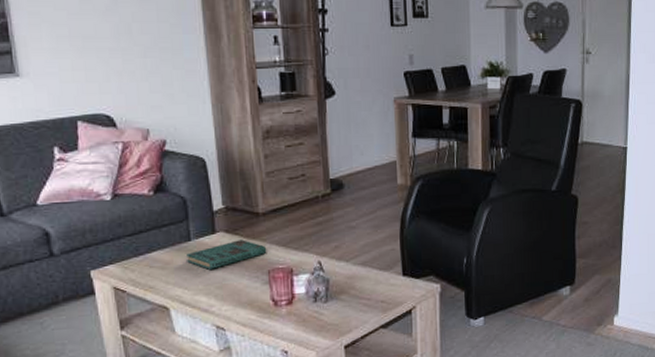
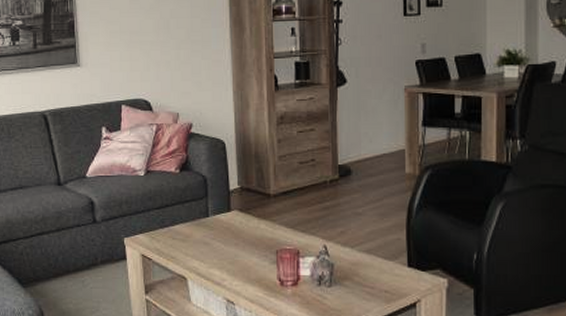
book: present [186,239,267,270] -> none [204,219,276,245]

